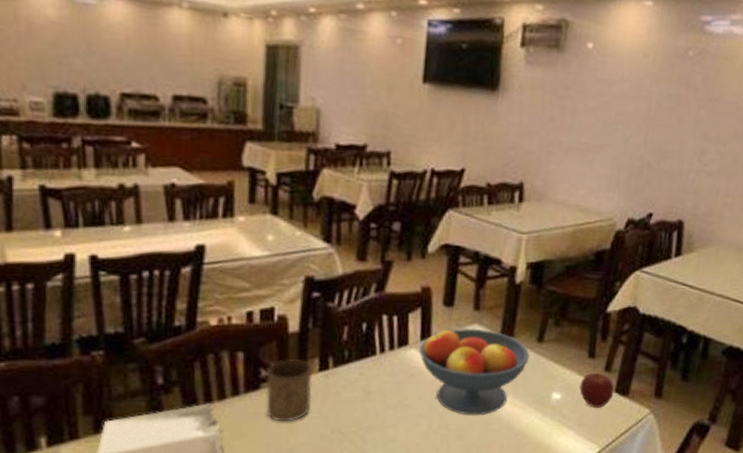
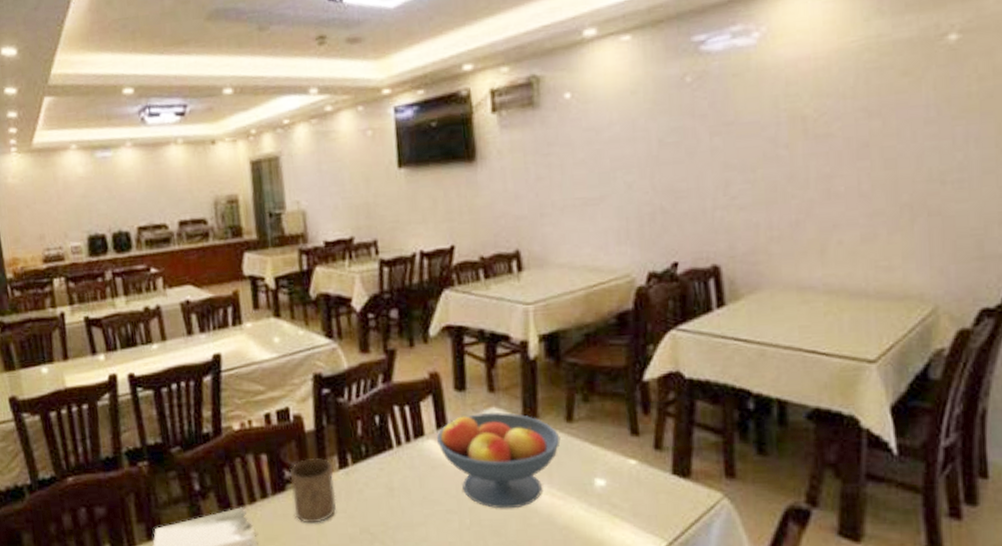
apple: present [579,372,615,408] -> none [626,452,672,494]

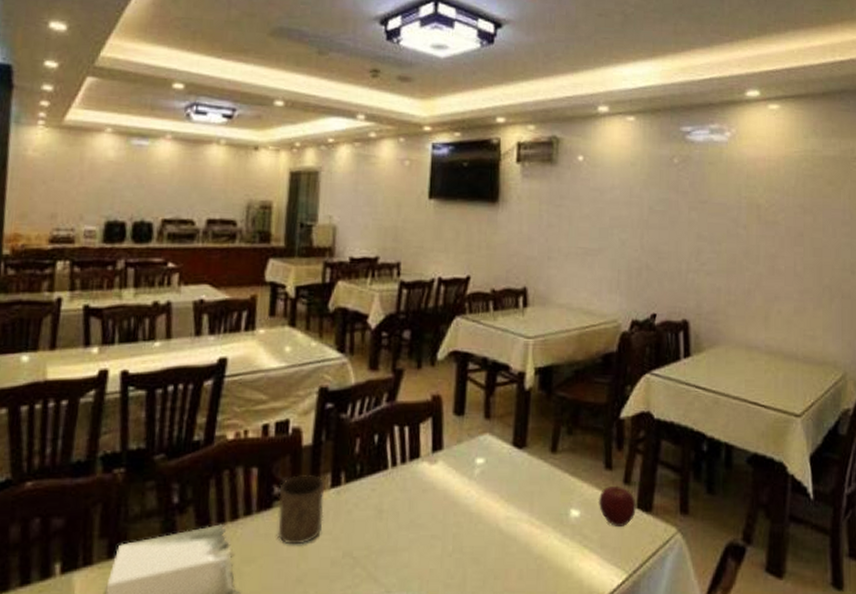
fruit bowl: present [437,412,561,509] -> none [431,438,544,536]
apple: none [626,452,672,494] -> present [599,485,636,526]

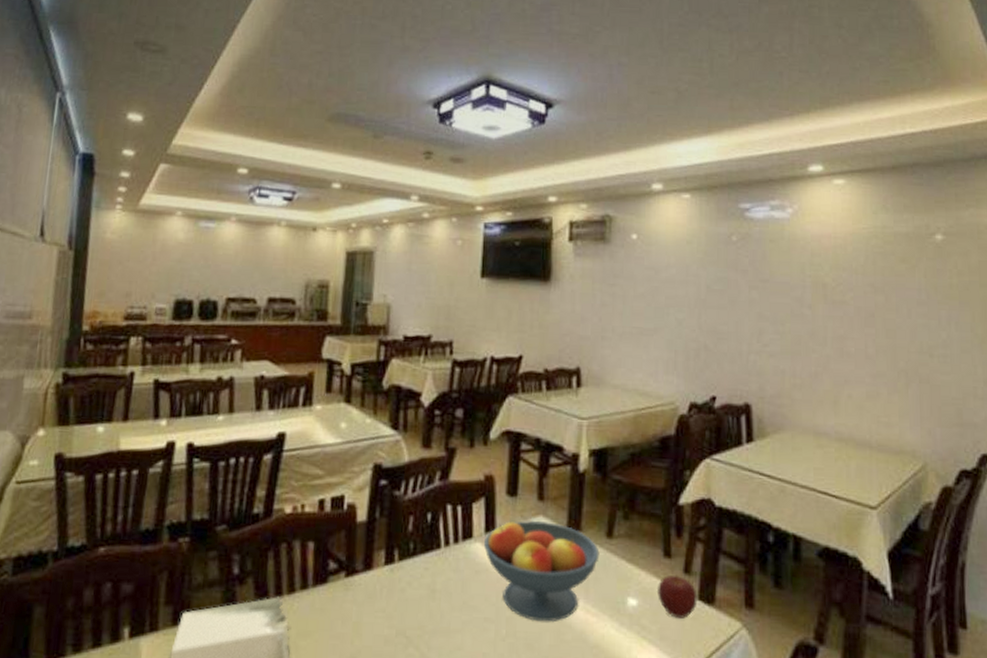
cup: present [277,474,325,545] -> none [332,550,379,622]
fruit bowl: none [431,438,544,536] -> present [484,520,600,623]

